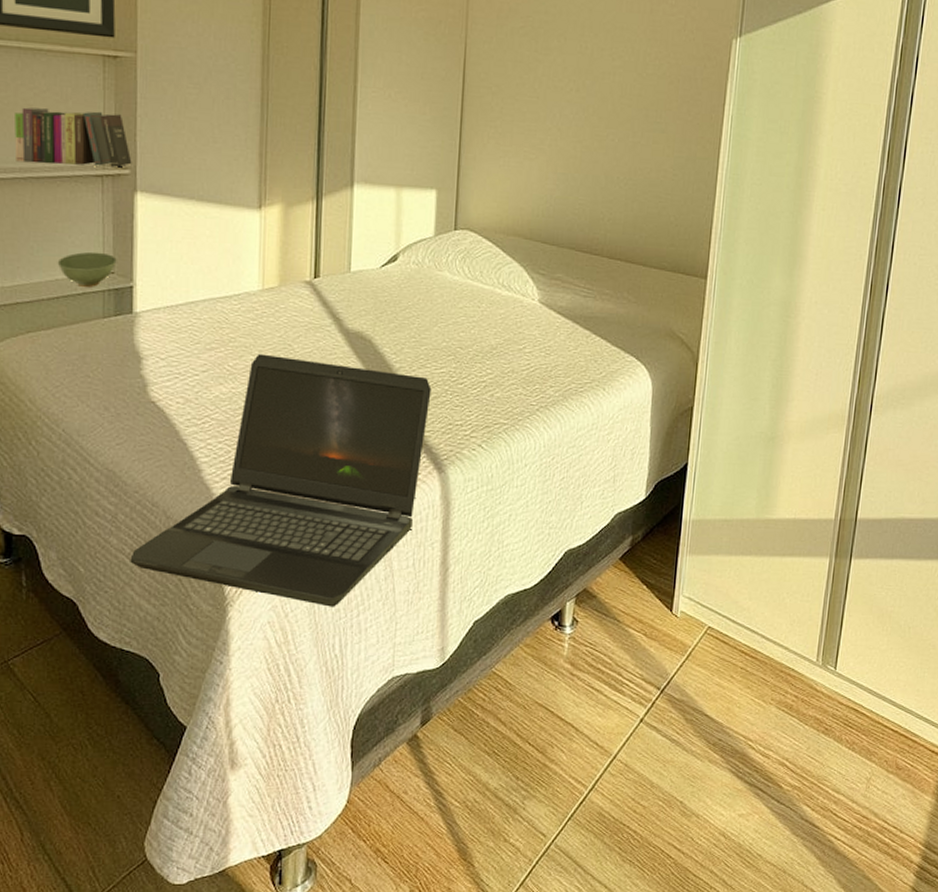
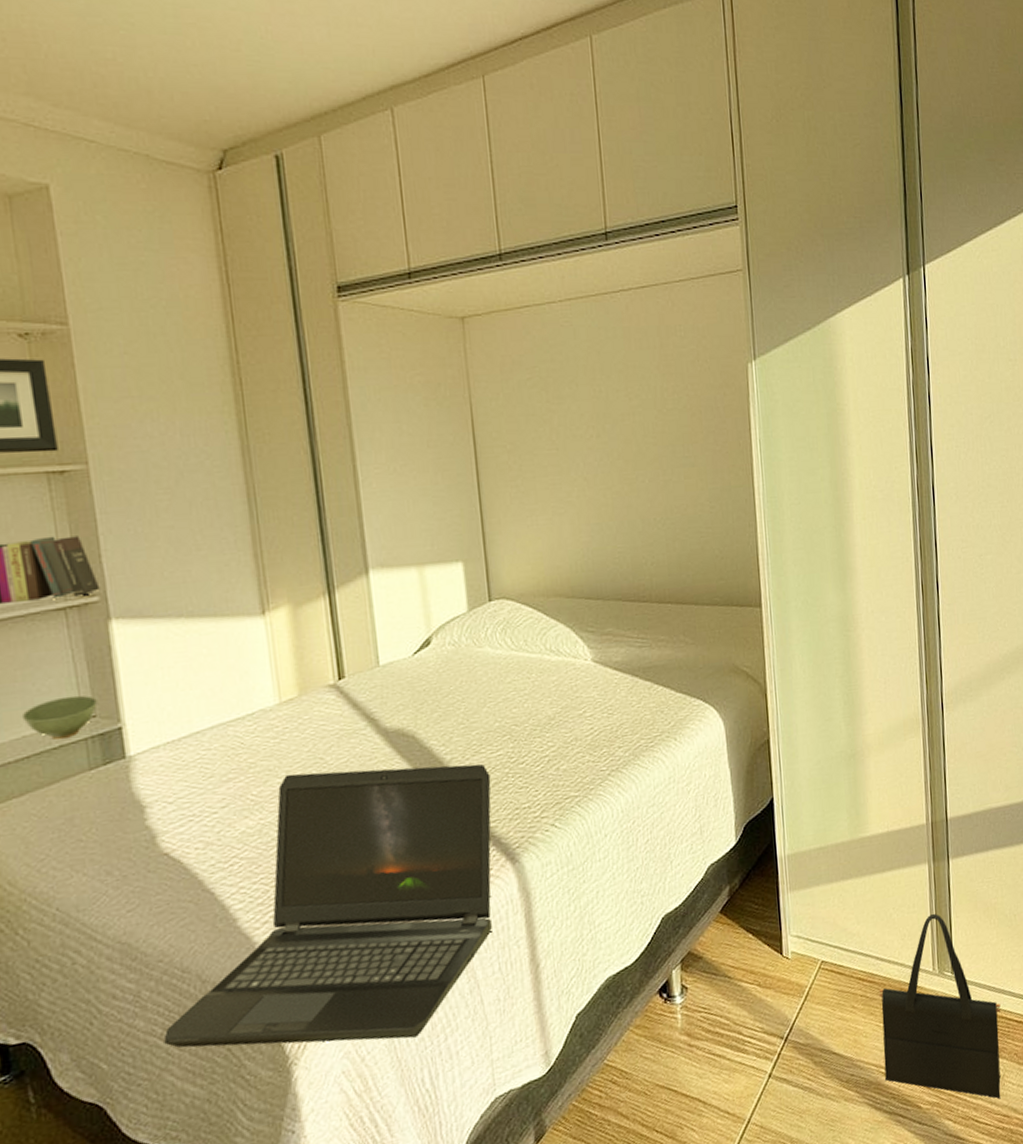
tote bag: none [751,607,879,799] -> present [879,913,1001,1099]

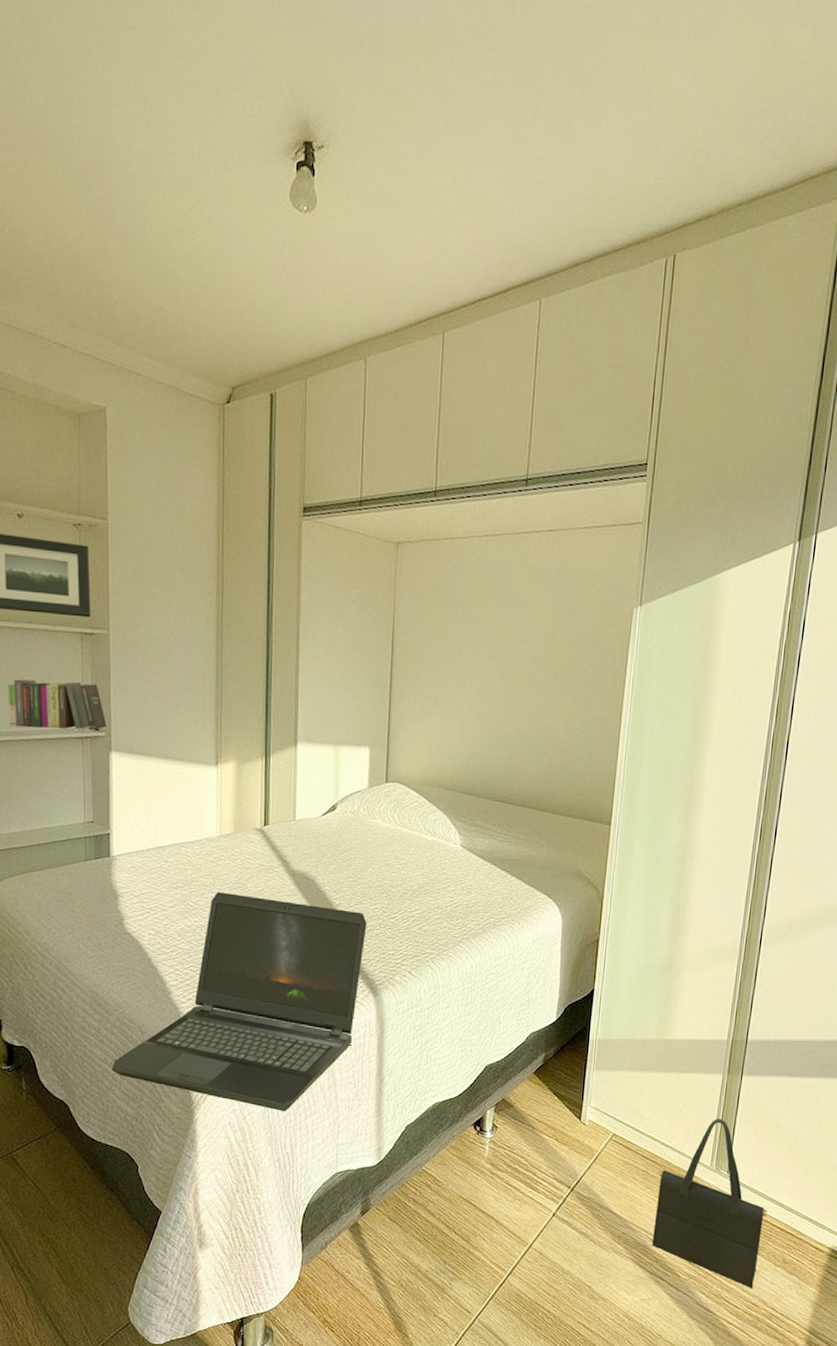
bowl: present [21,695,98,741] -> none [46,803,96,835]

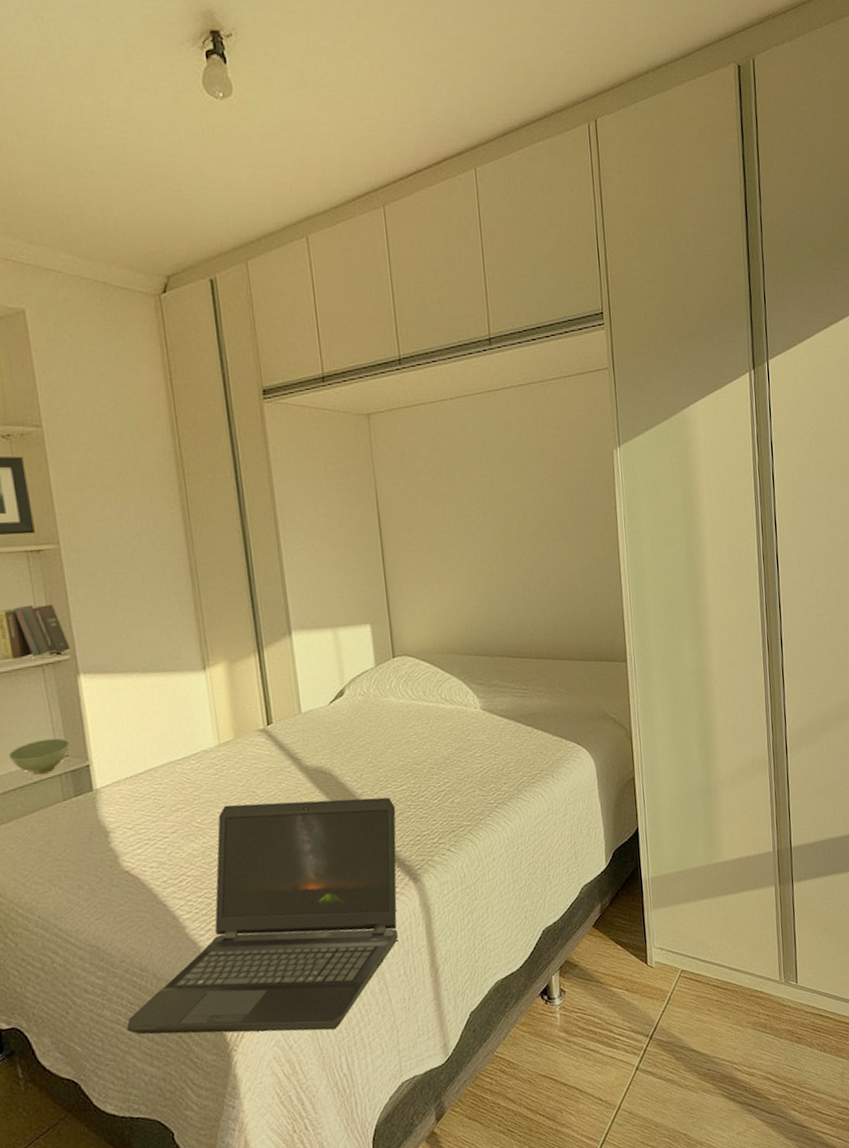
bowl: none [46,803,96,835] -> present [8,738,70,776]
tote bag: present [652,1118,768,1288] -> none [732,930,841,1093]

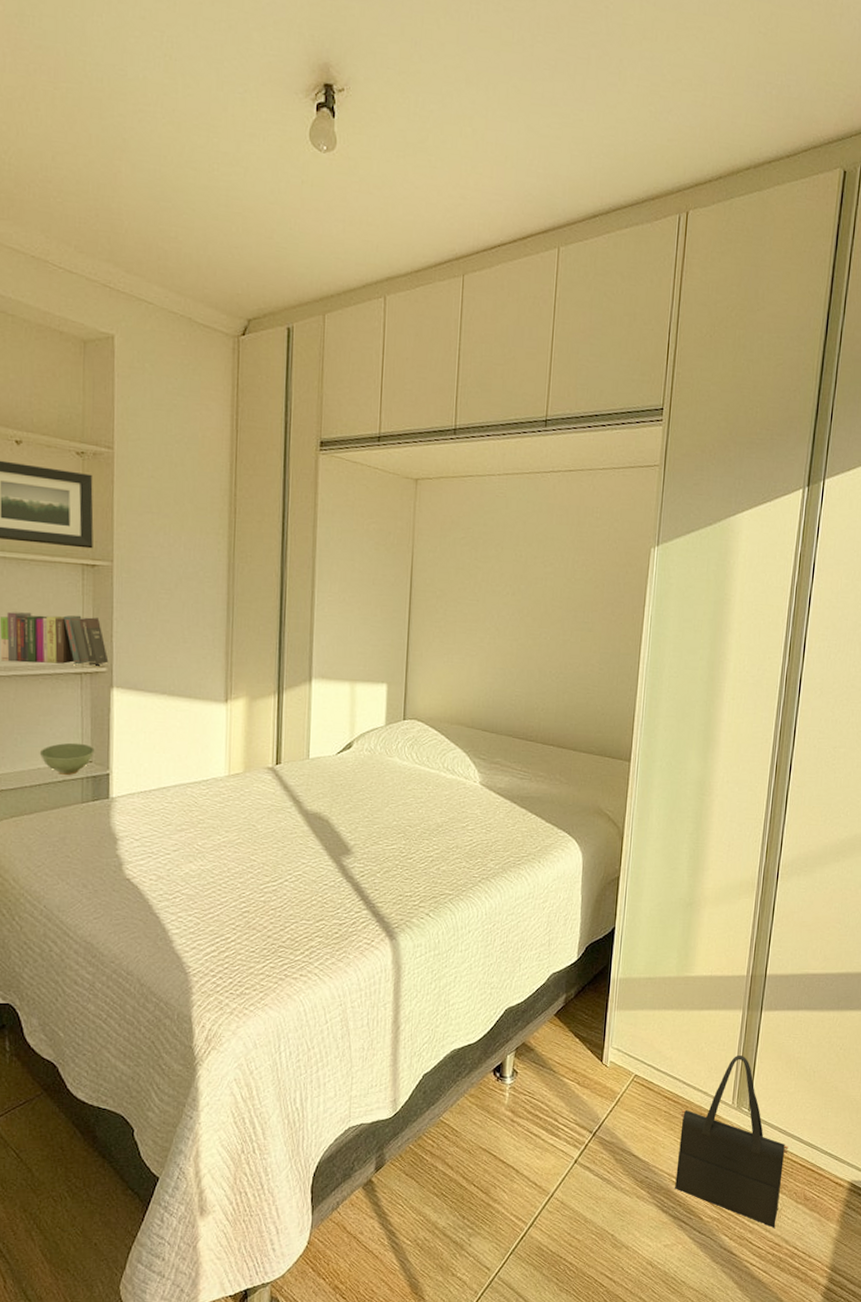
laptop computer: present [126,797,398,1035] -> none [106,834,383,1064]
tote bag: none [732,930,841,1093] -> present [675,1054,788,1228]

